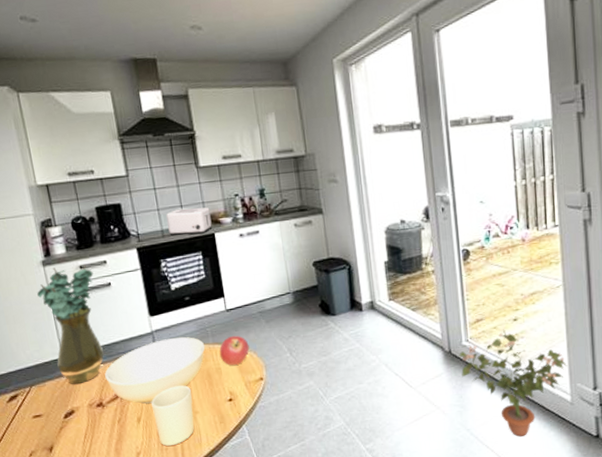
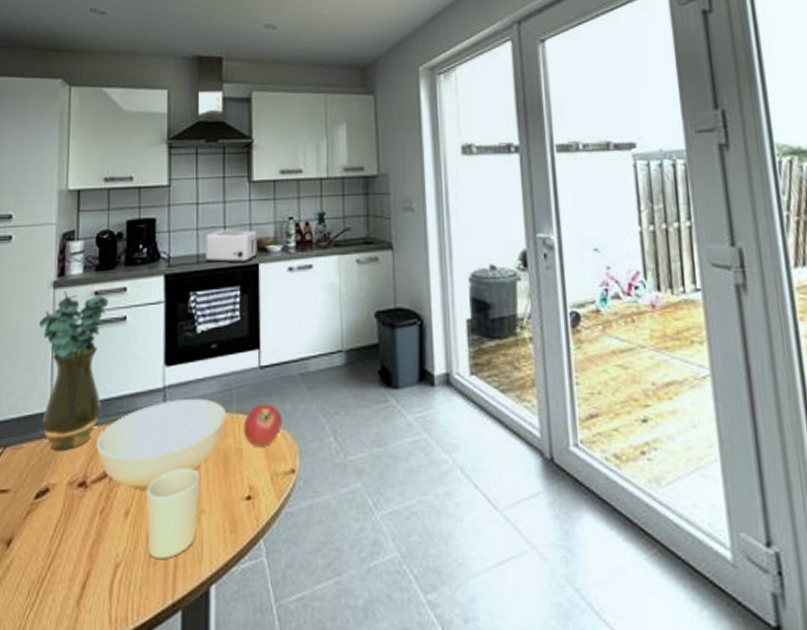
potted plant: present [459,329,567,437] -> none [564,433,724,612]

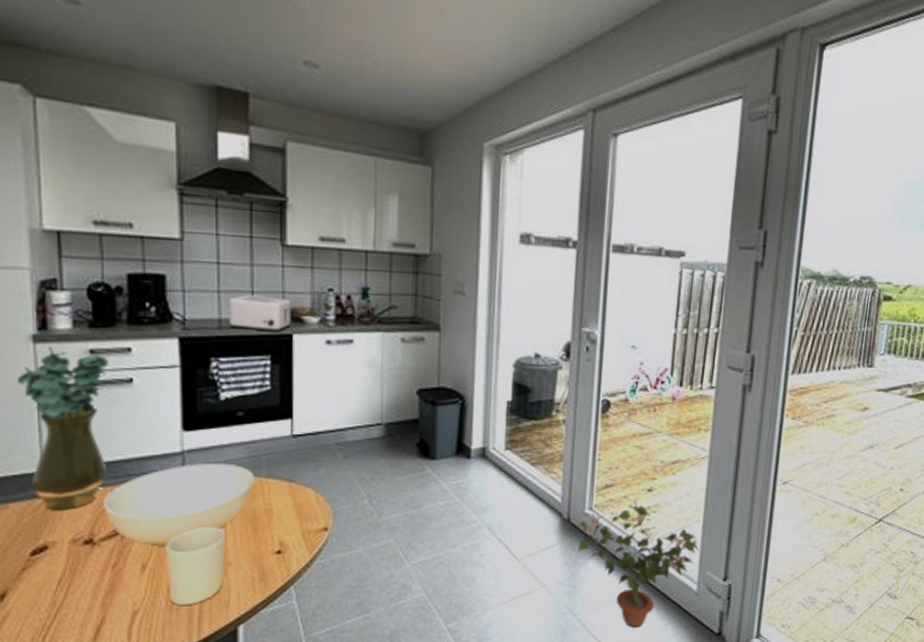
fruit: present [243,403,283,448] -> none [273,469,316,509]
potted plant: none [564,433,724,612] -> present [578,500,699,628]

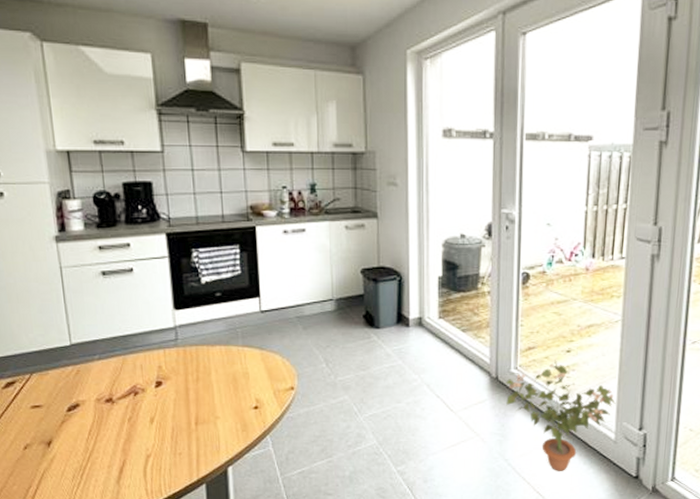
vase: present [18,346,109,510] -> none [47,245,119,375]
bowl: present [103,462,255,546] -> none [117,335,234,403]
mug: present [166,527,227,606] -> none [168,388,215,452]
toaster: present [229,295,291,332] -> none [203,195,254,225]

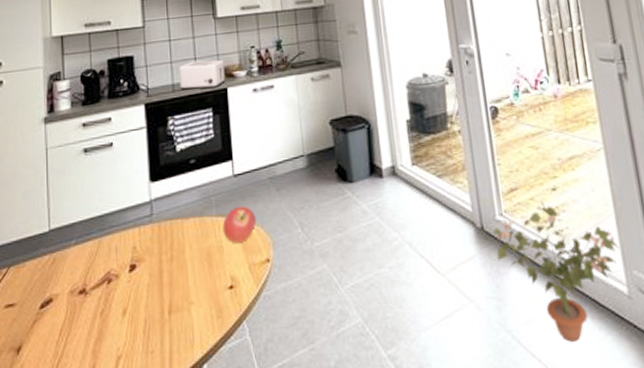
toaster: none [203,195,254,225] -> present [179,60,225,90]
fruit: none [248,339,282,372] -> present [222,205,257,244]

